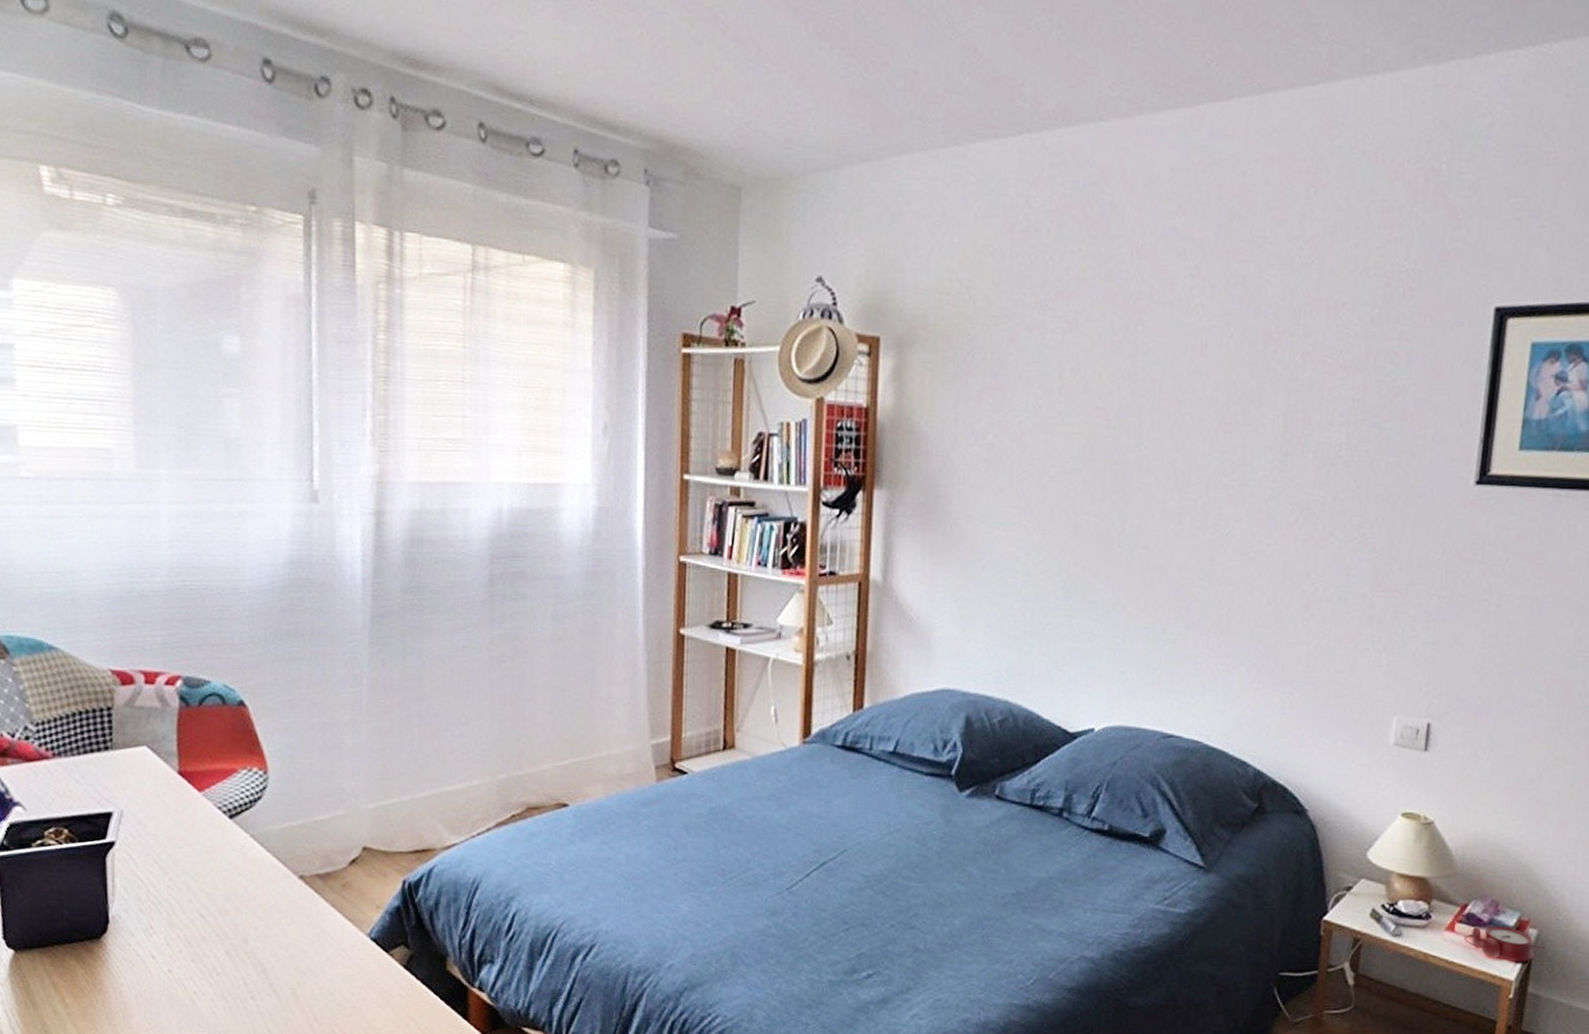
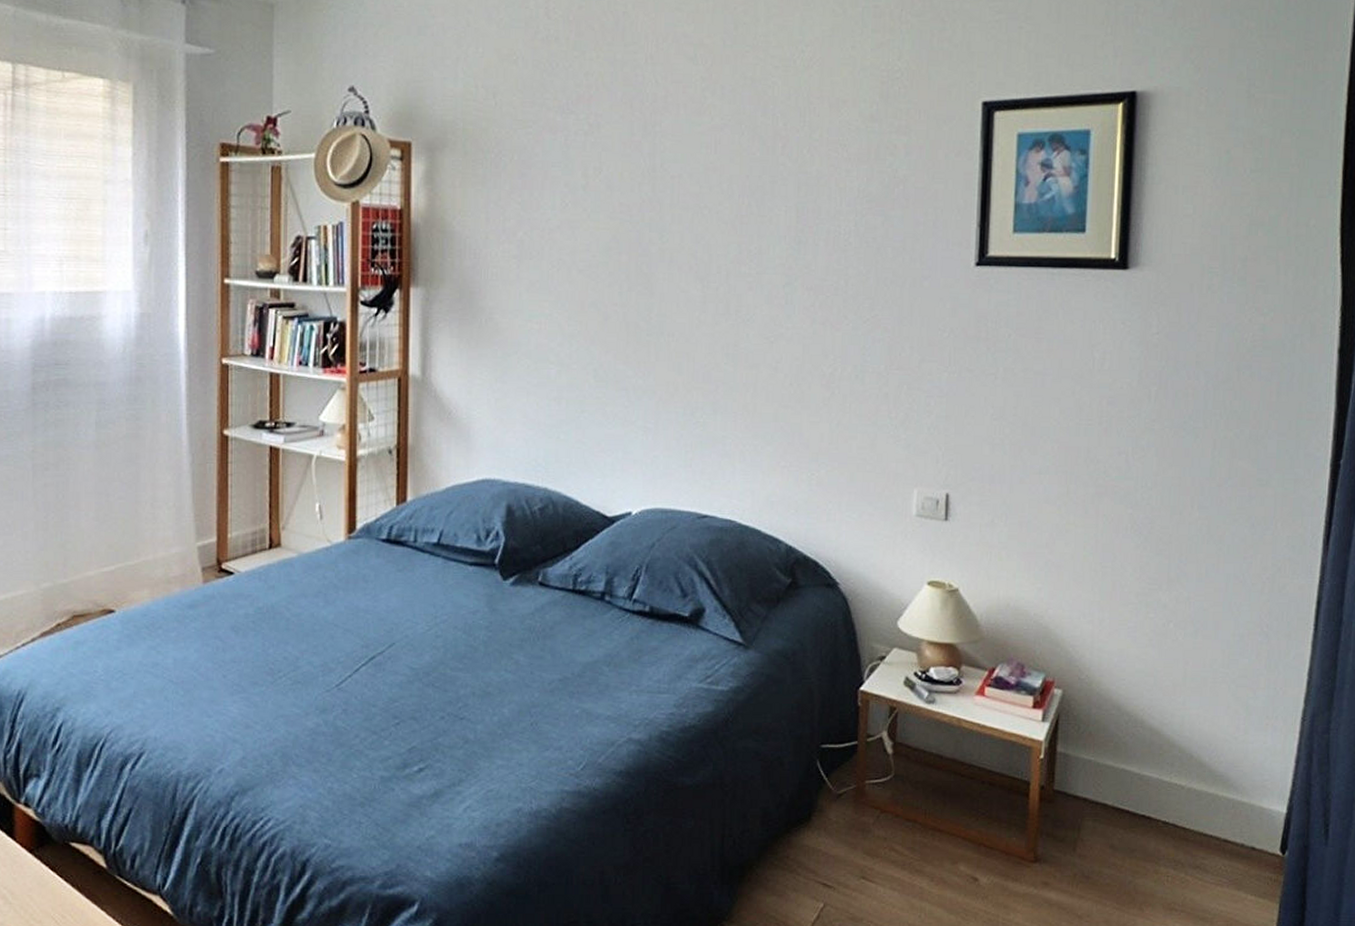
alarm clock: present [1463,926,1545,962] -> none [993,688,1070,722]

